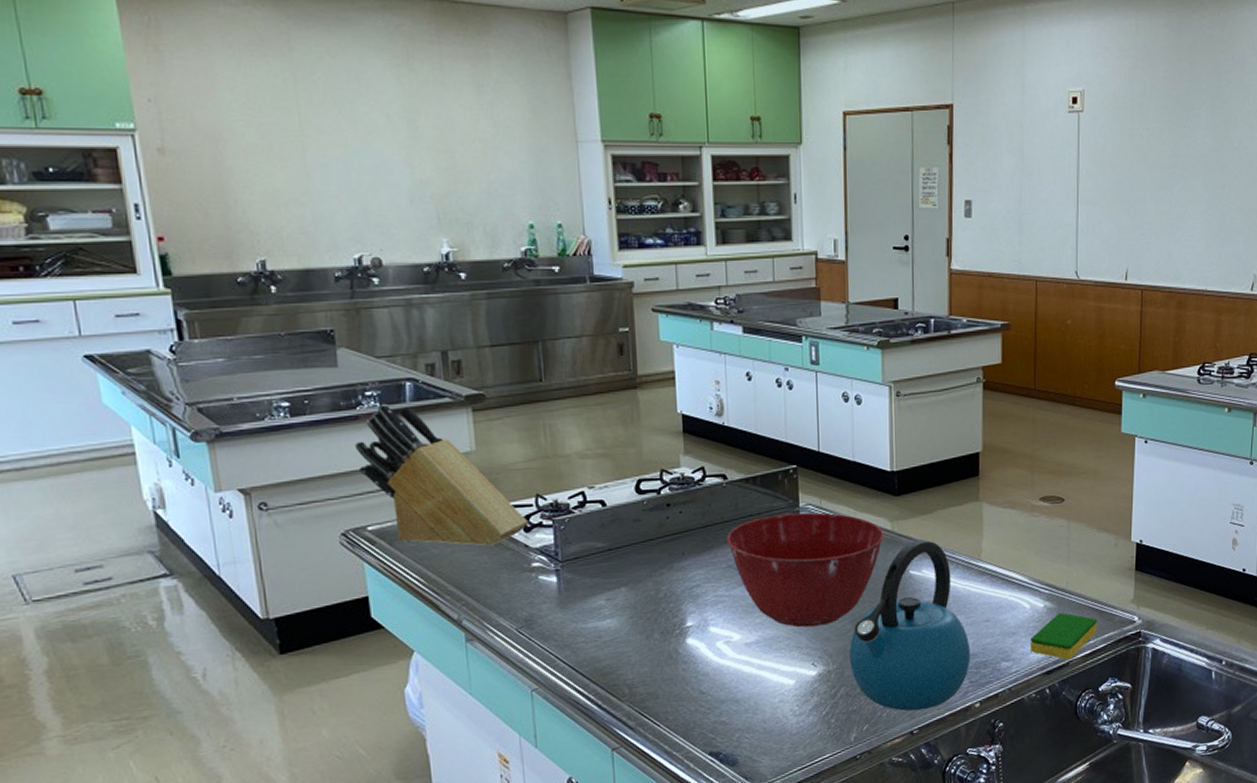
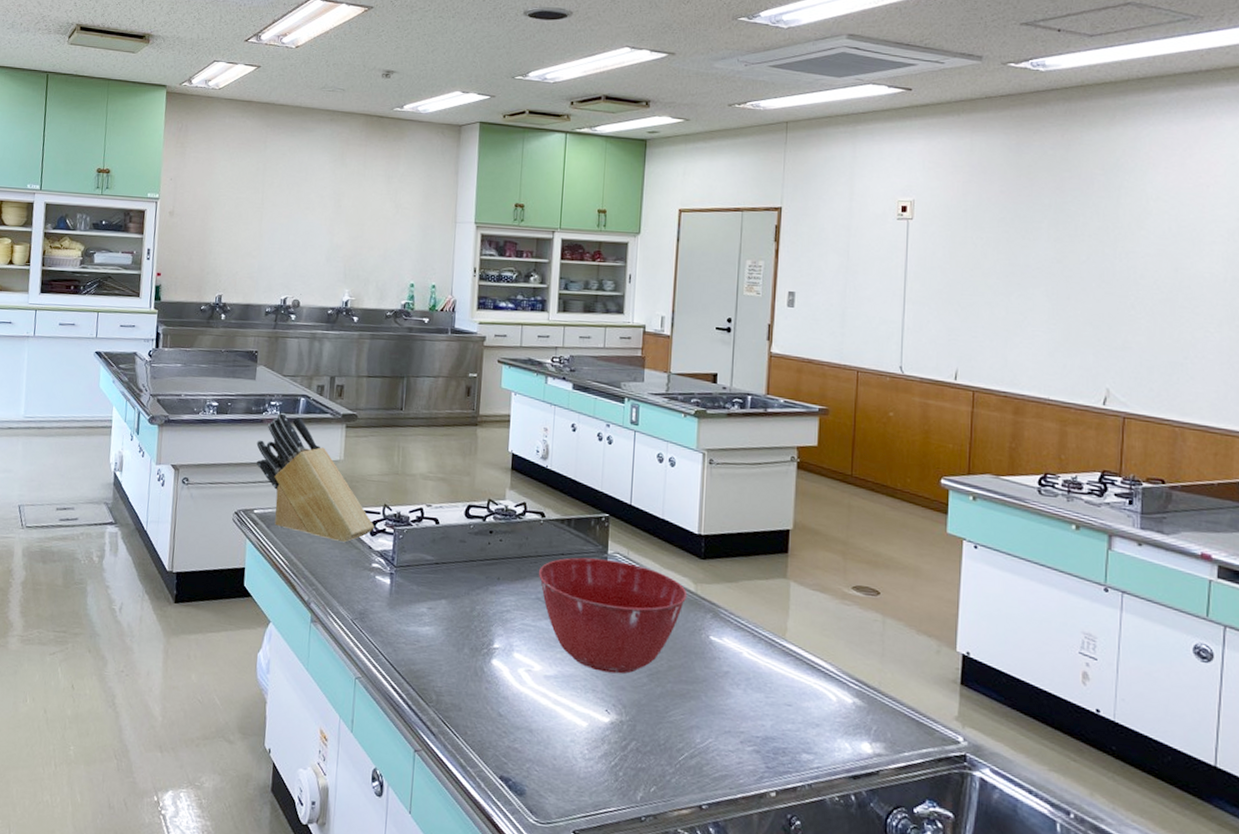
kettle: present [849,539,971,711] -> none [642,605,769,786]
dish sponge: present [1029,613,1097,660] -> none [834,713,914,768]

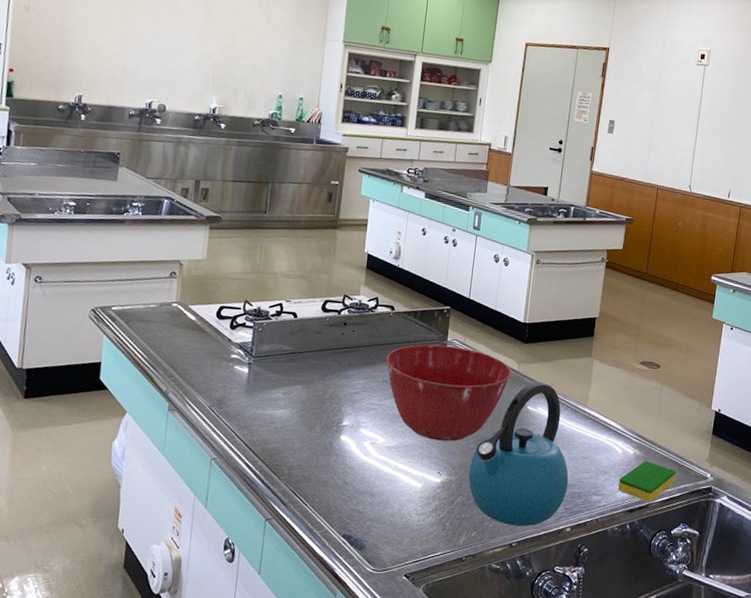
knife block: present [256,412,375,543] -> none [116,213,235,336]
kettle: none [642,605,769,786] -> present [468,381,569,527]
dish sponge: none [834,713,914,768] -> present [617,461,676,502]

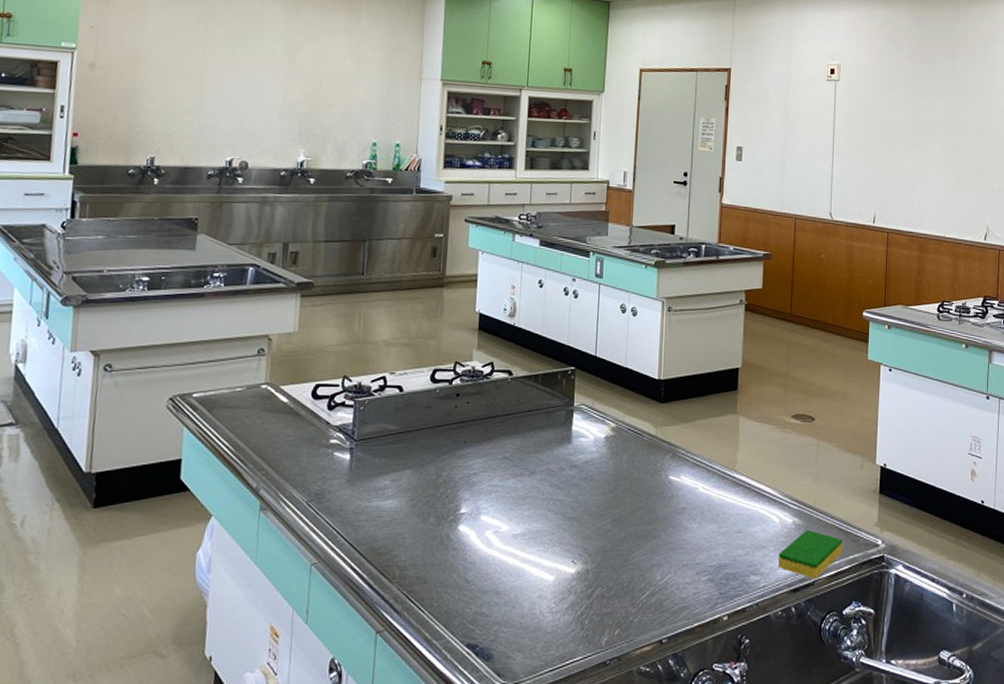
mixing bowl: present [385,344,512,442] -> none [505,411,649,523]
kettle: present [468,381,569,527] -> none [607,446,722,619]

